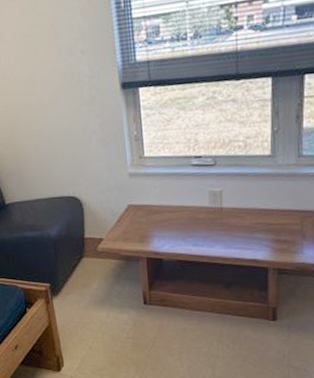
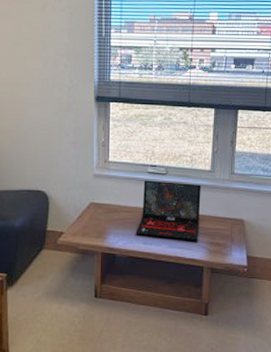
laptop: none [183,173,261,240] -> present [135,180,201,241]

